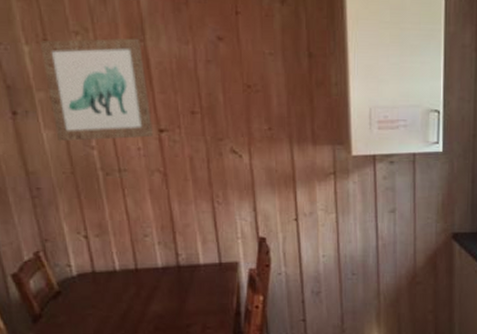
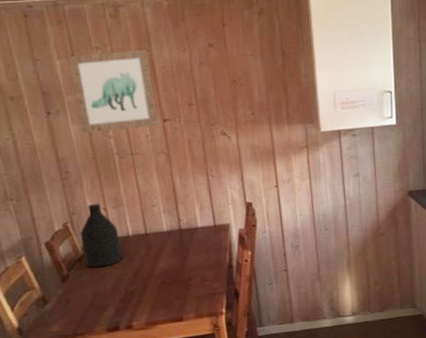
bottle: none [56,229,107,307] -> present [81,203,122,268]

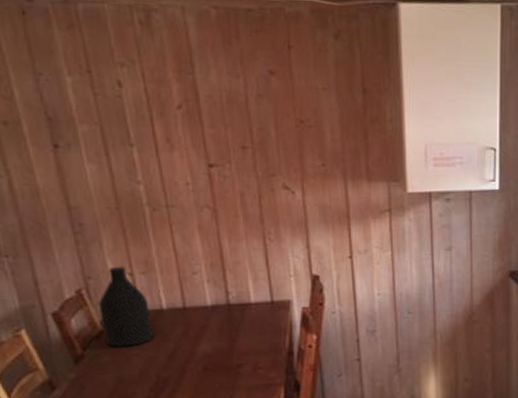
wall art: present [68,49,158,134] -> none [82,70,202,176]

